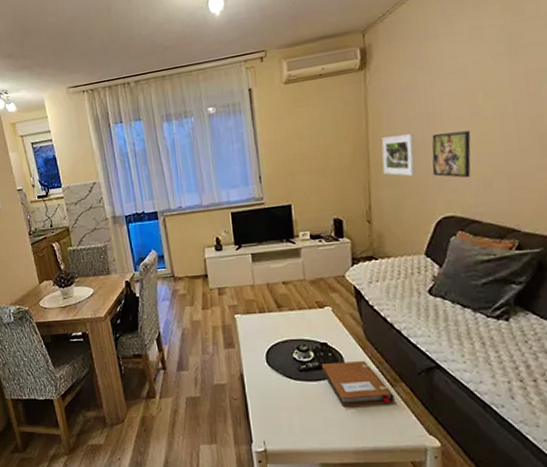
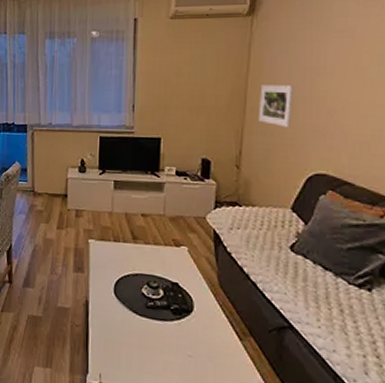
notebook: present [321,360,395,406] -> none [169,304,241,357]
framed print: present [432,130,471,178] -> none [309,90,354,138]

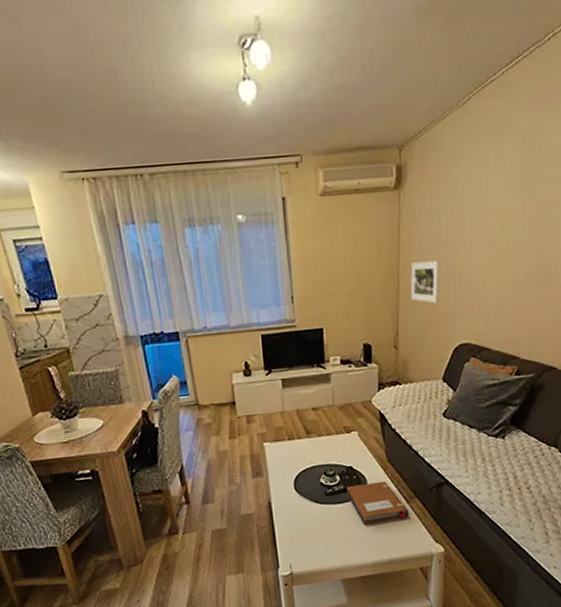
notebook: none [169,304,241,357] -> present [346,480,409,525]

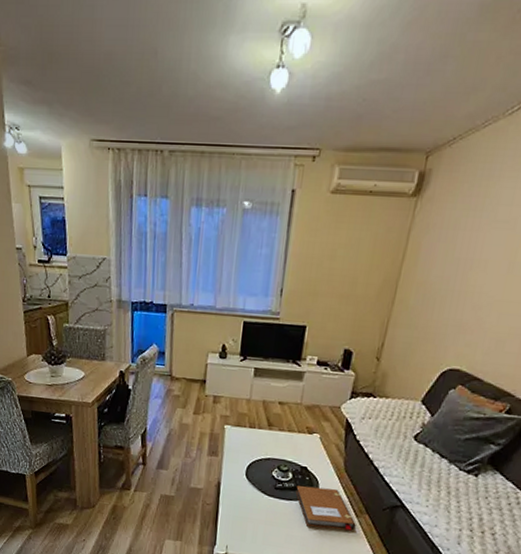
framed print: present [410,260,441,303] -> none [405,275,447,321]

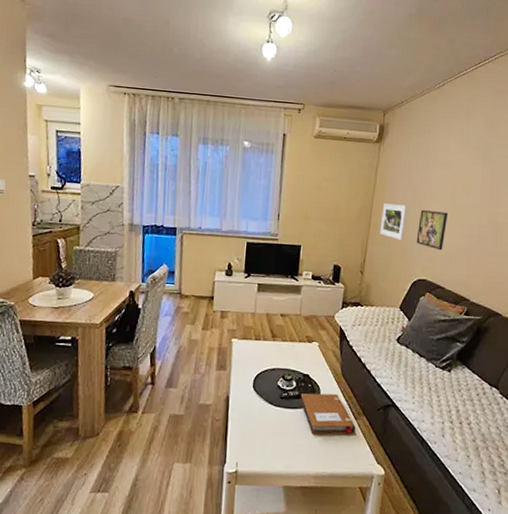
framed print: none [405,275,447,321] -> present [379,203,408,240]
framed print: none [451,284,502,335] -> present [416,210,449,251]

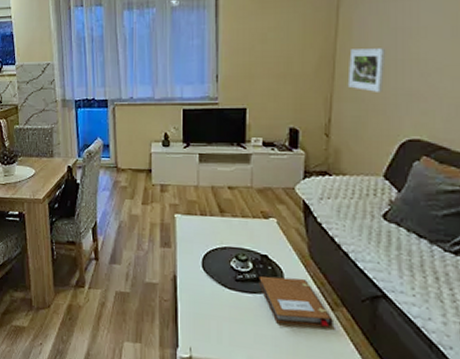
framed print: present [416,210,449,251] -> none [401,51,449,101]

